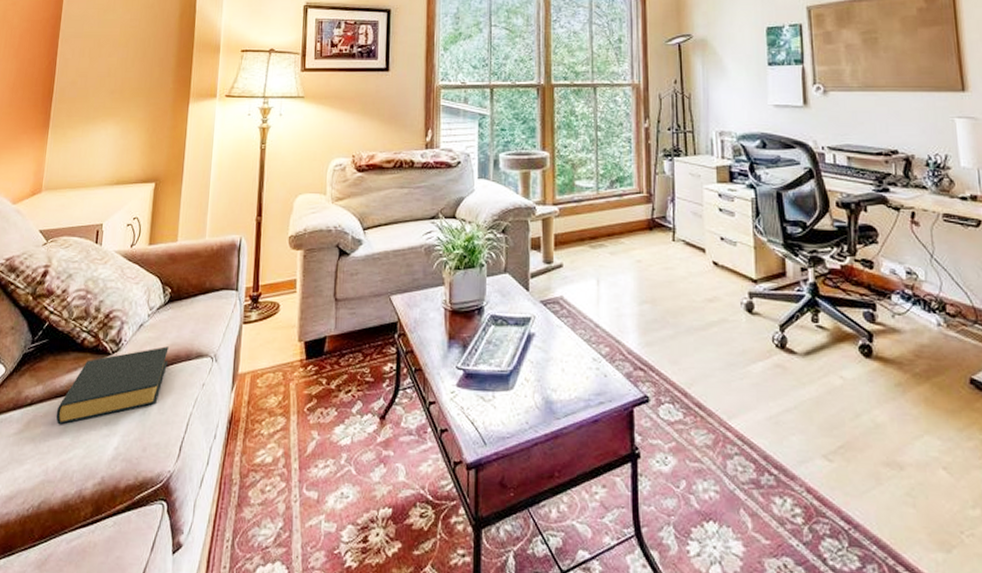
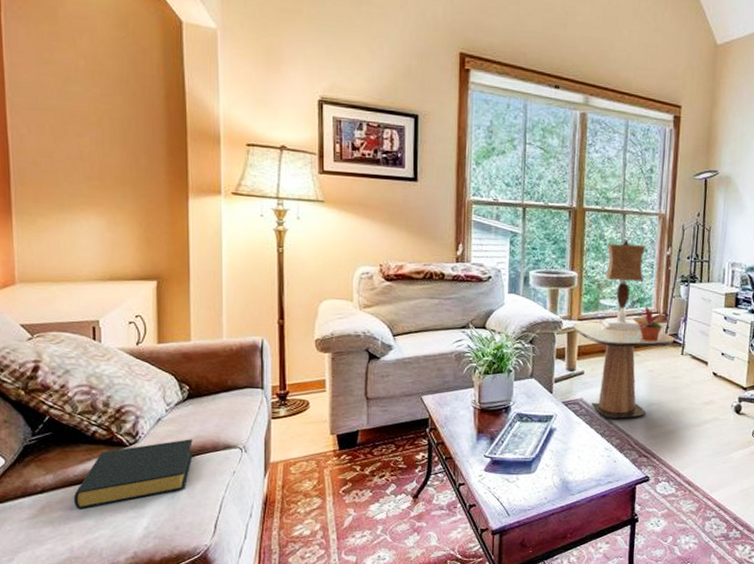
side table: none [547,205,663,321] -> present [572,321,675,419]
table lamp: none [574,113,622,216] -> present [598,239,646,332]
potted plant: none [614,185,652,226] -> present [633,306,667,341]

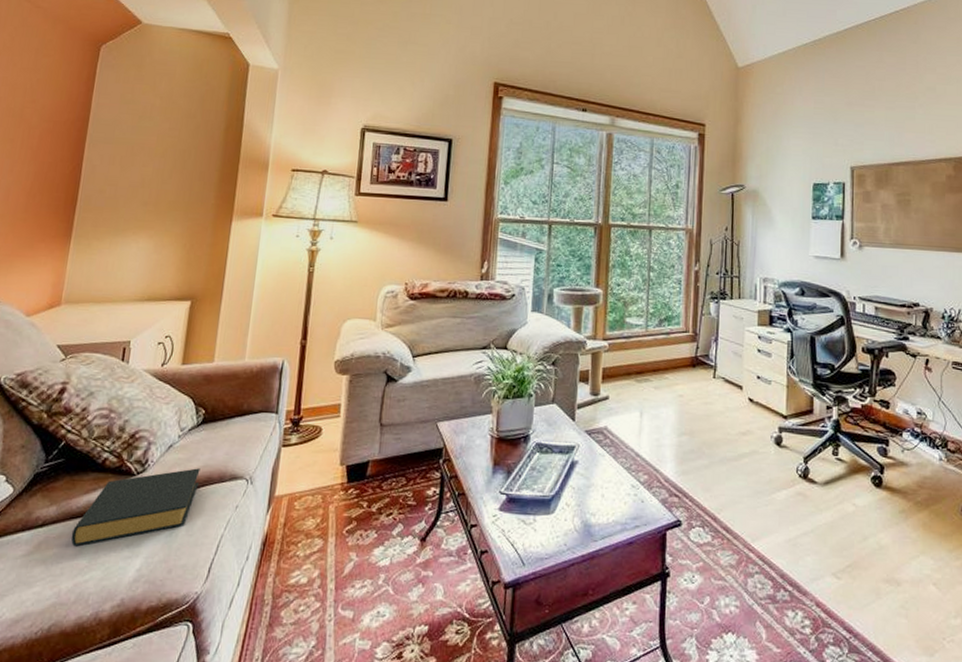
side table: present [572,321,675,419] -> none [596,341,706,451]
table lamp: present [598,239,646,332] -> none [623,255,673,352]
potted plant: present [633,306,667,341] -> none [661,324,697,363]

